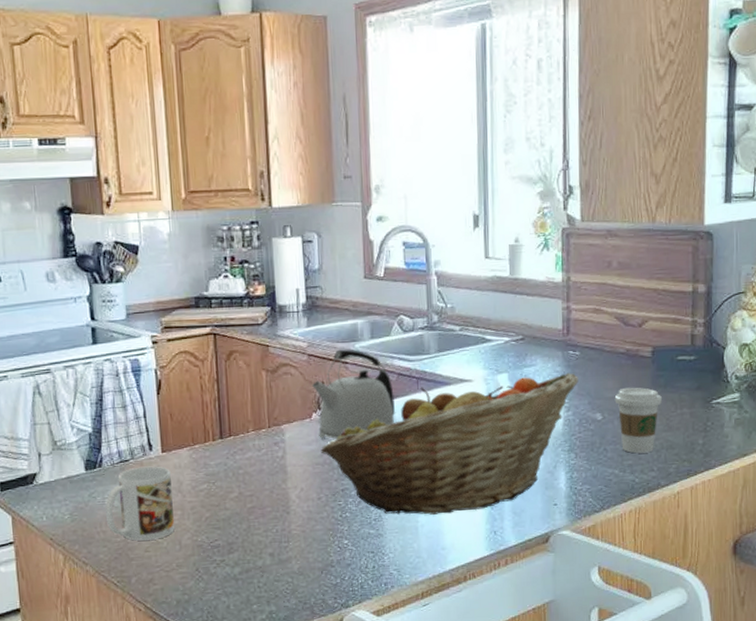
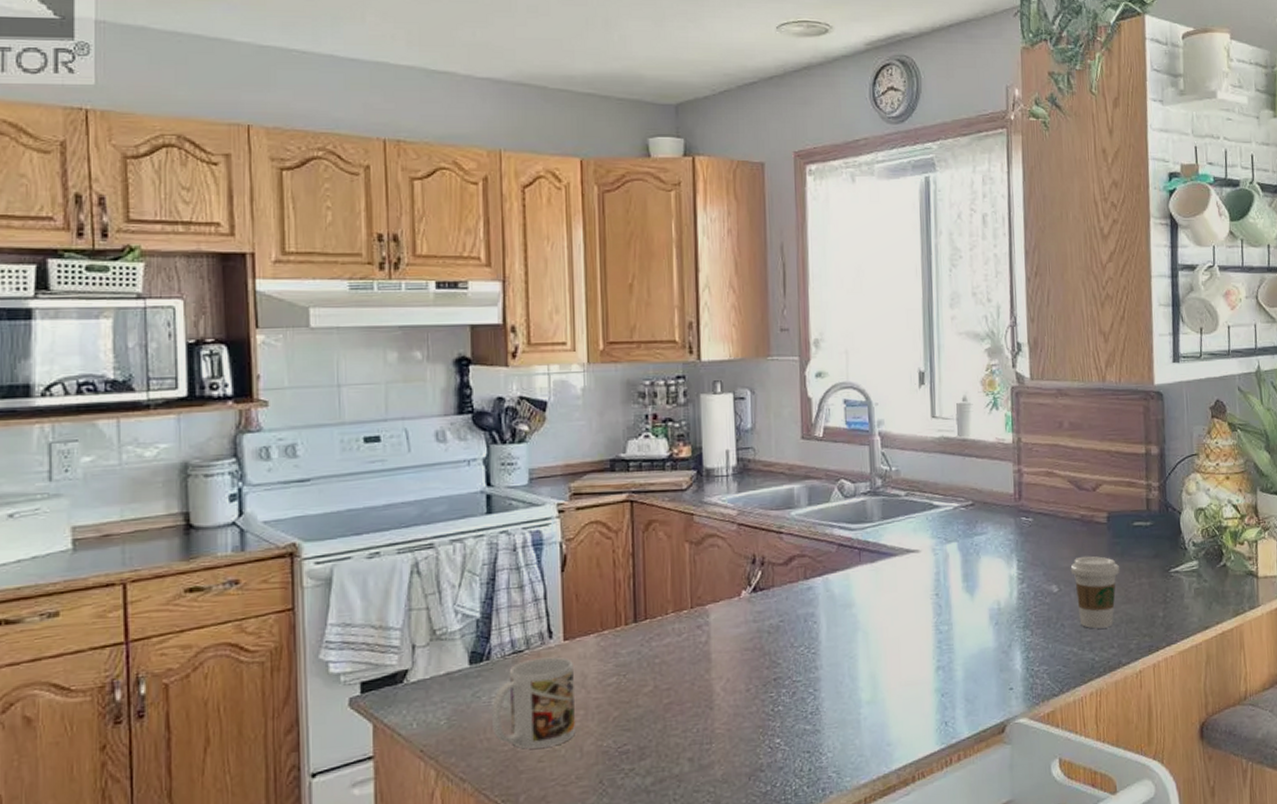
kettle: present [311,349,396,439] -> none [741,517,836,620]
fruit basket: present [321,372,579,515] -> none [751,540,1032,706]

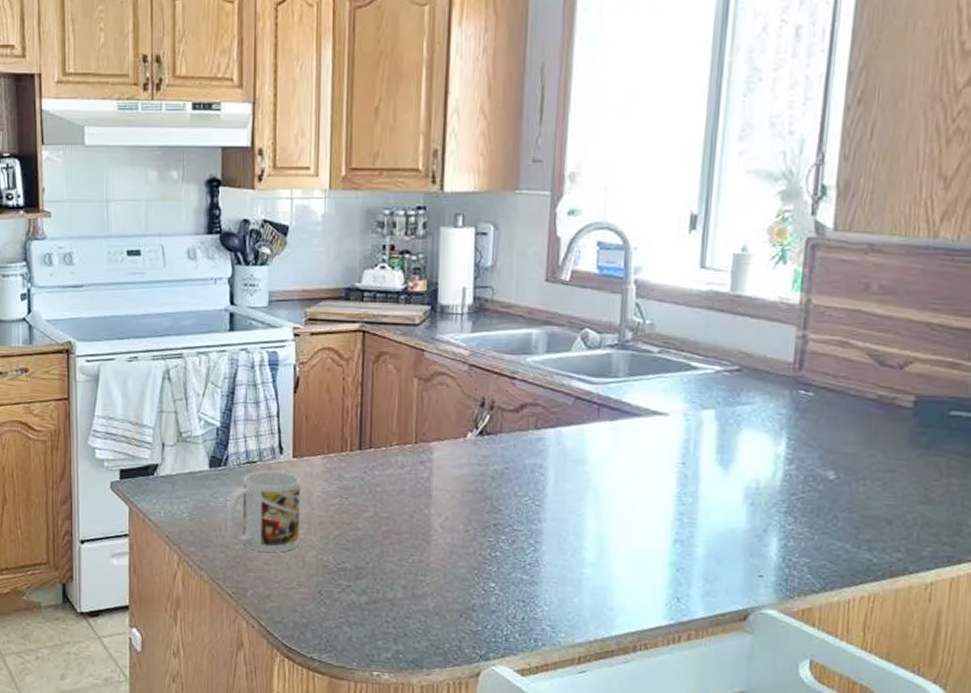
coffee cup: present [1070,556,1119,629] -> none [855,443,922,528]

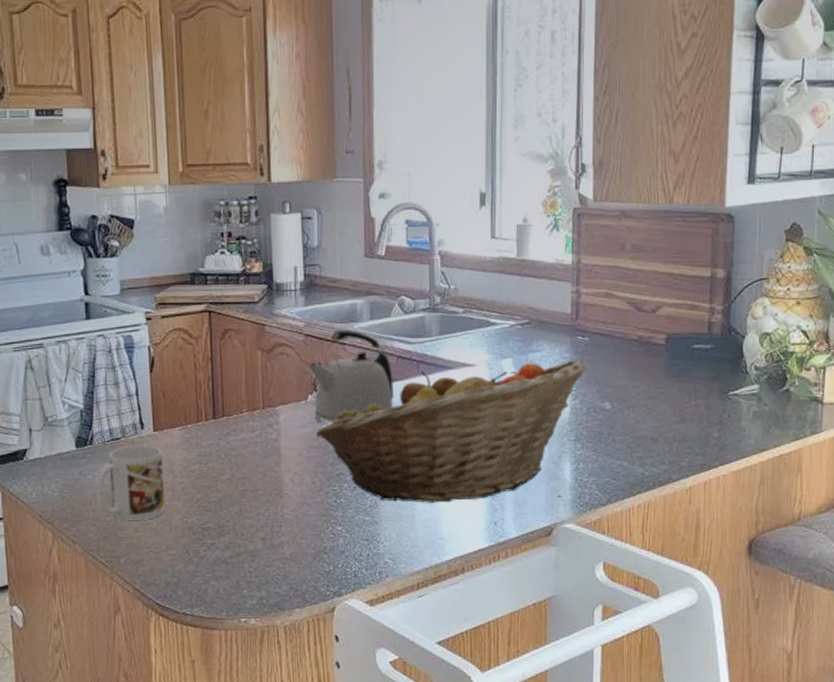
kettle: none [469,362,569,465] -> present [307,329,395,422]
fruit basket: none [473,415,809,569] -> present [316,359,587,503]

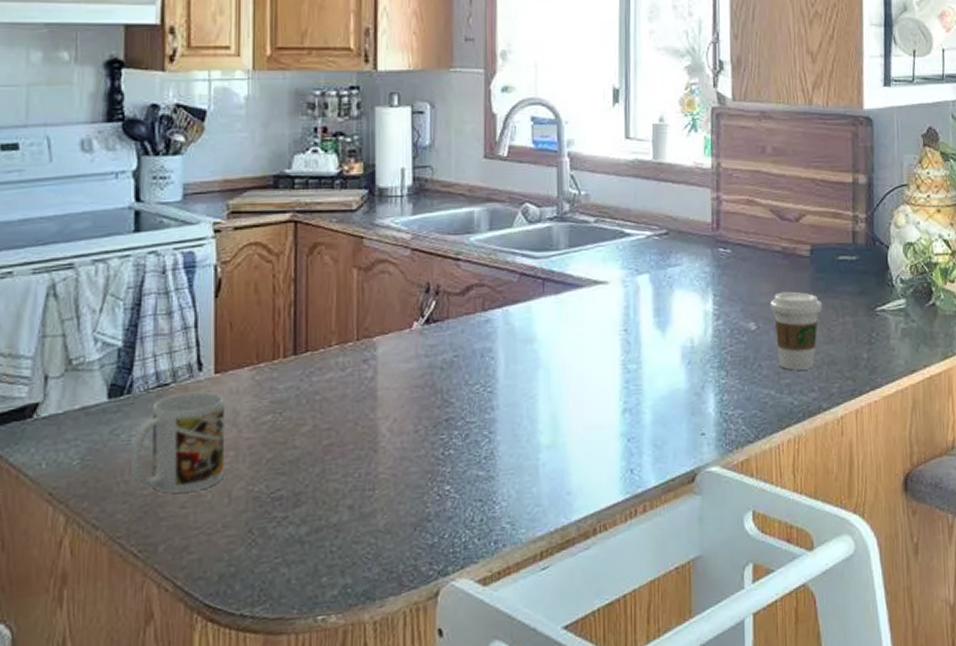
kettle: present [307,329,395,422] -> none [414,242,516,355]
fruit basket: present [316,359,587,503] -> none [422,273,730,450]
coffee cup: none [625,376,675,446] -> present [770,291,822,371]

